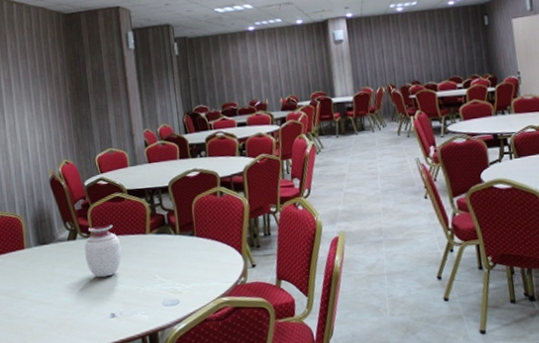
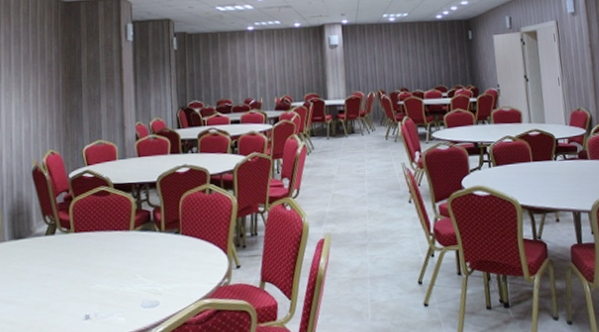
vase: present [84,224,122,278] -> none [63,218,102,276]

